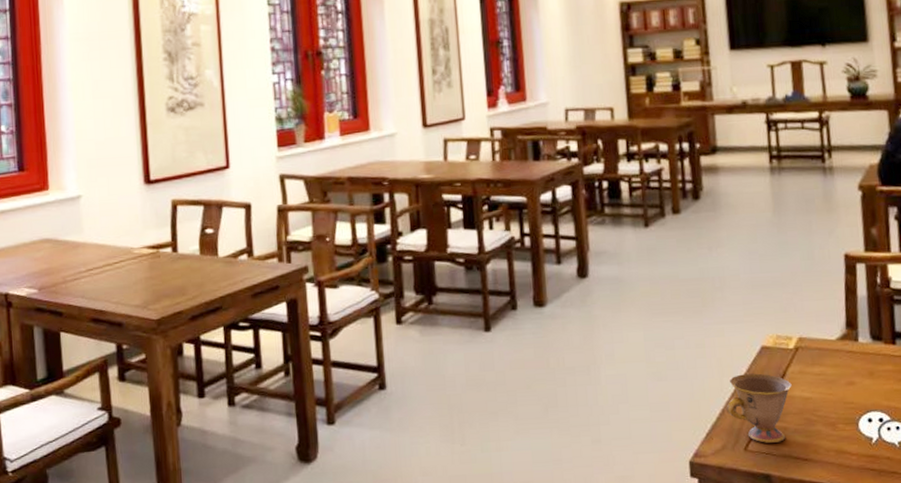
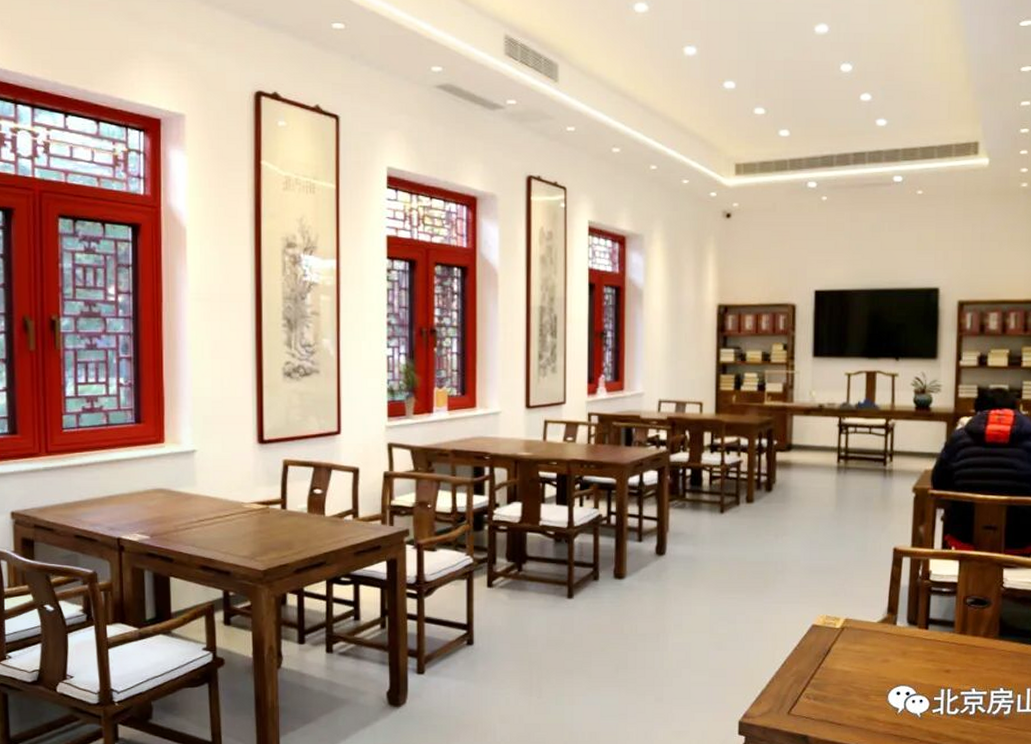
teacup: present [726,373,792,443] -> none [775,648,835,709]

